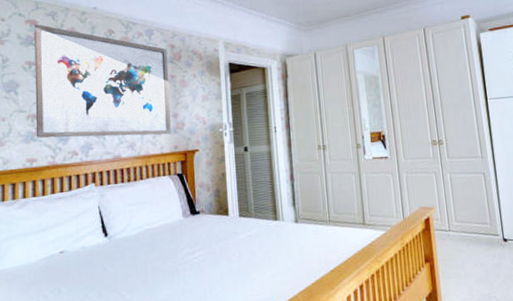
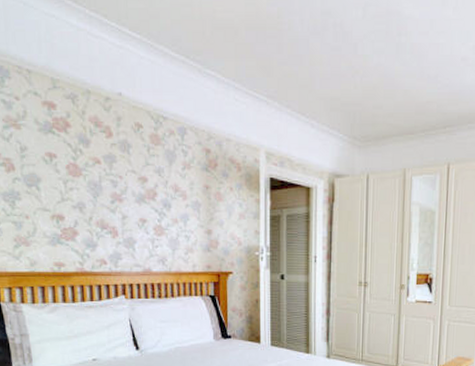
wall art: present [34,24,171,138] -> none [53,107,204,252]

